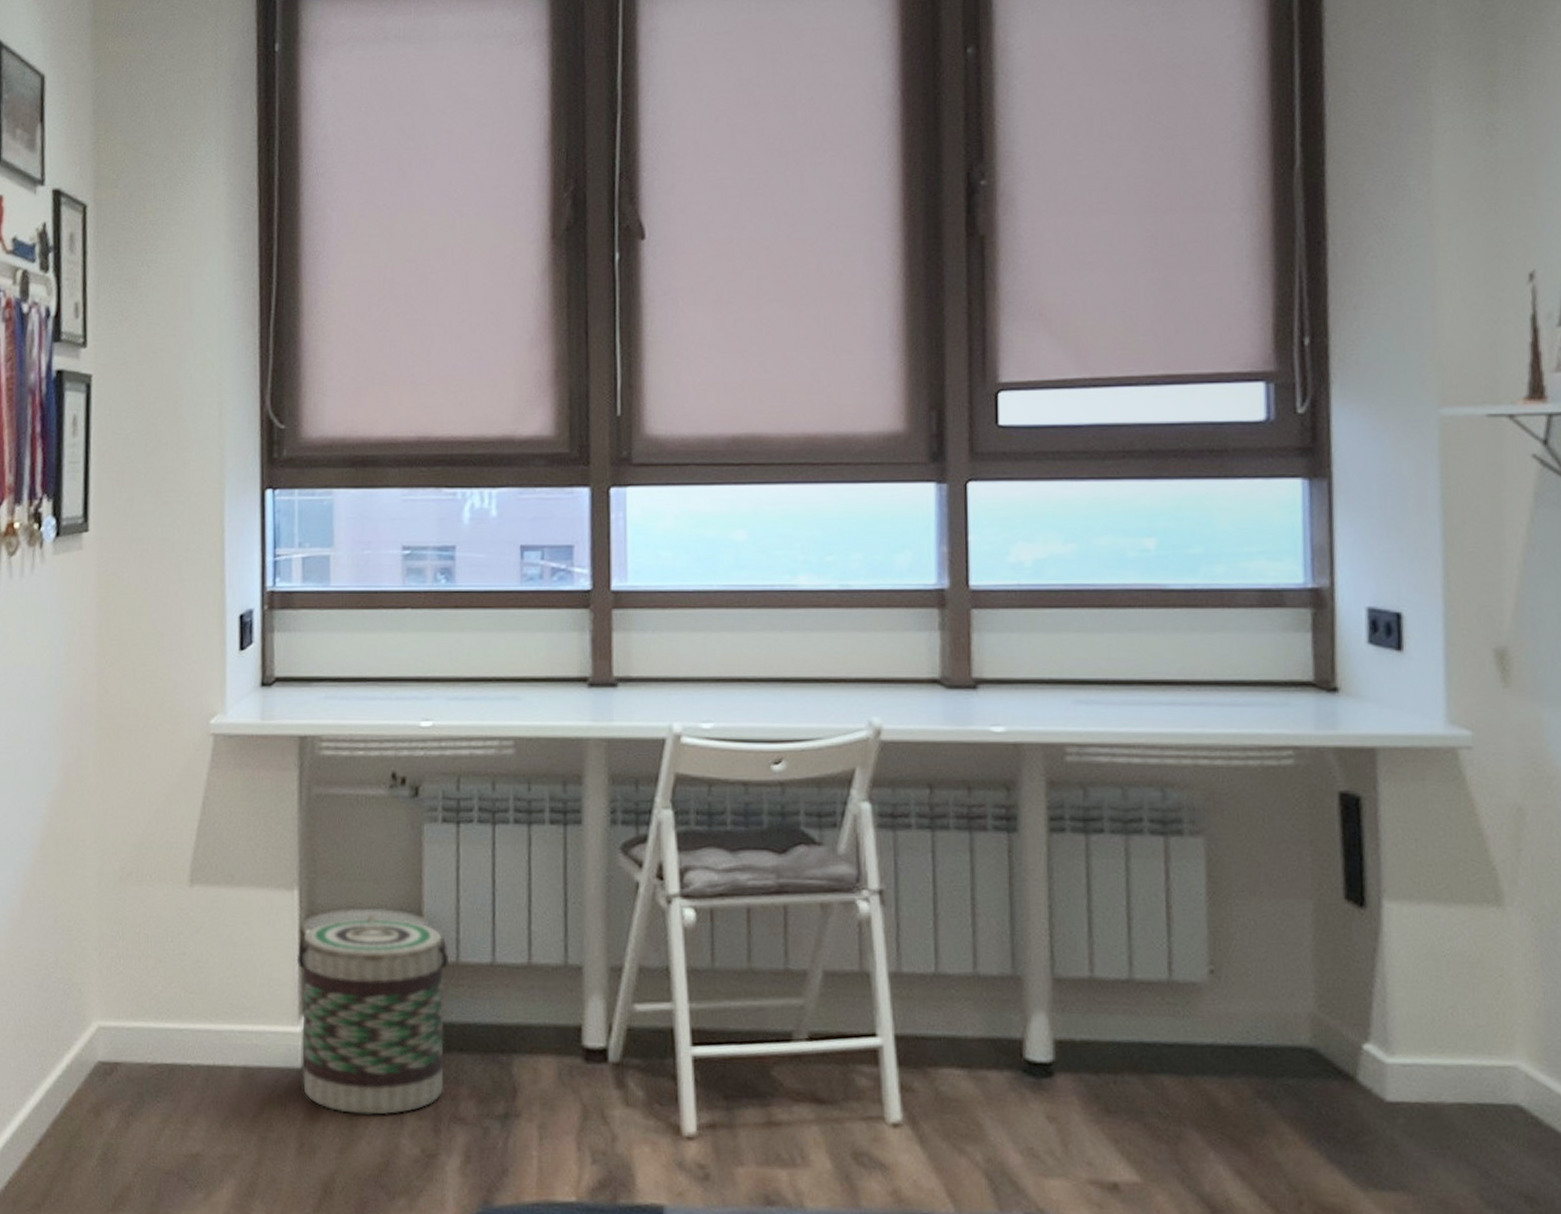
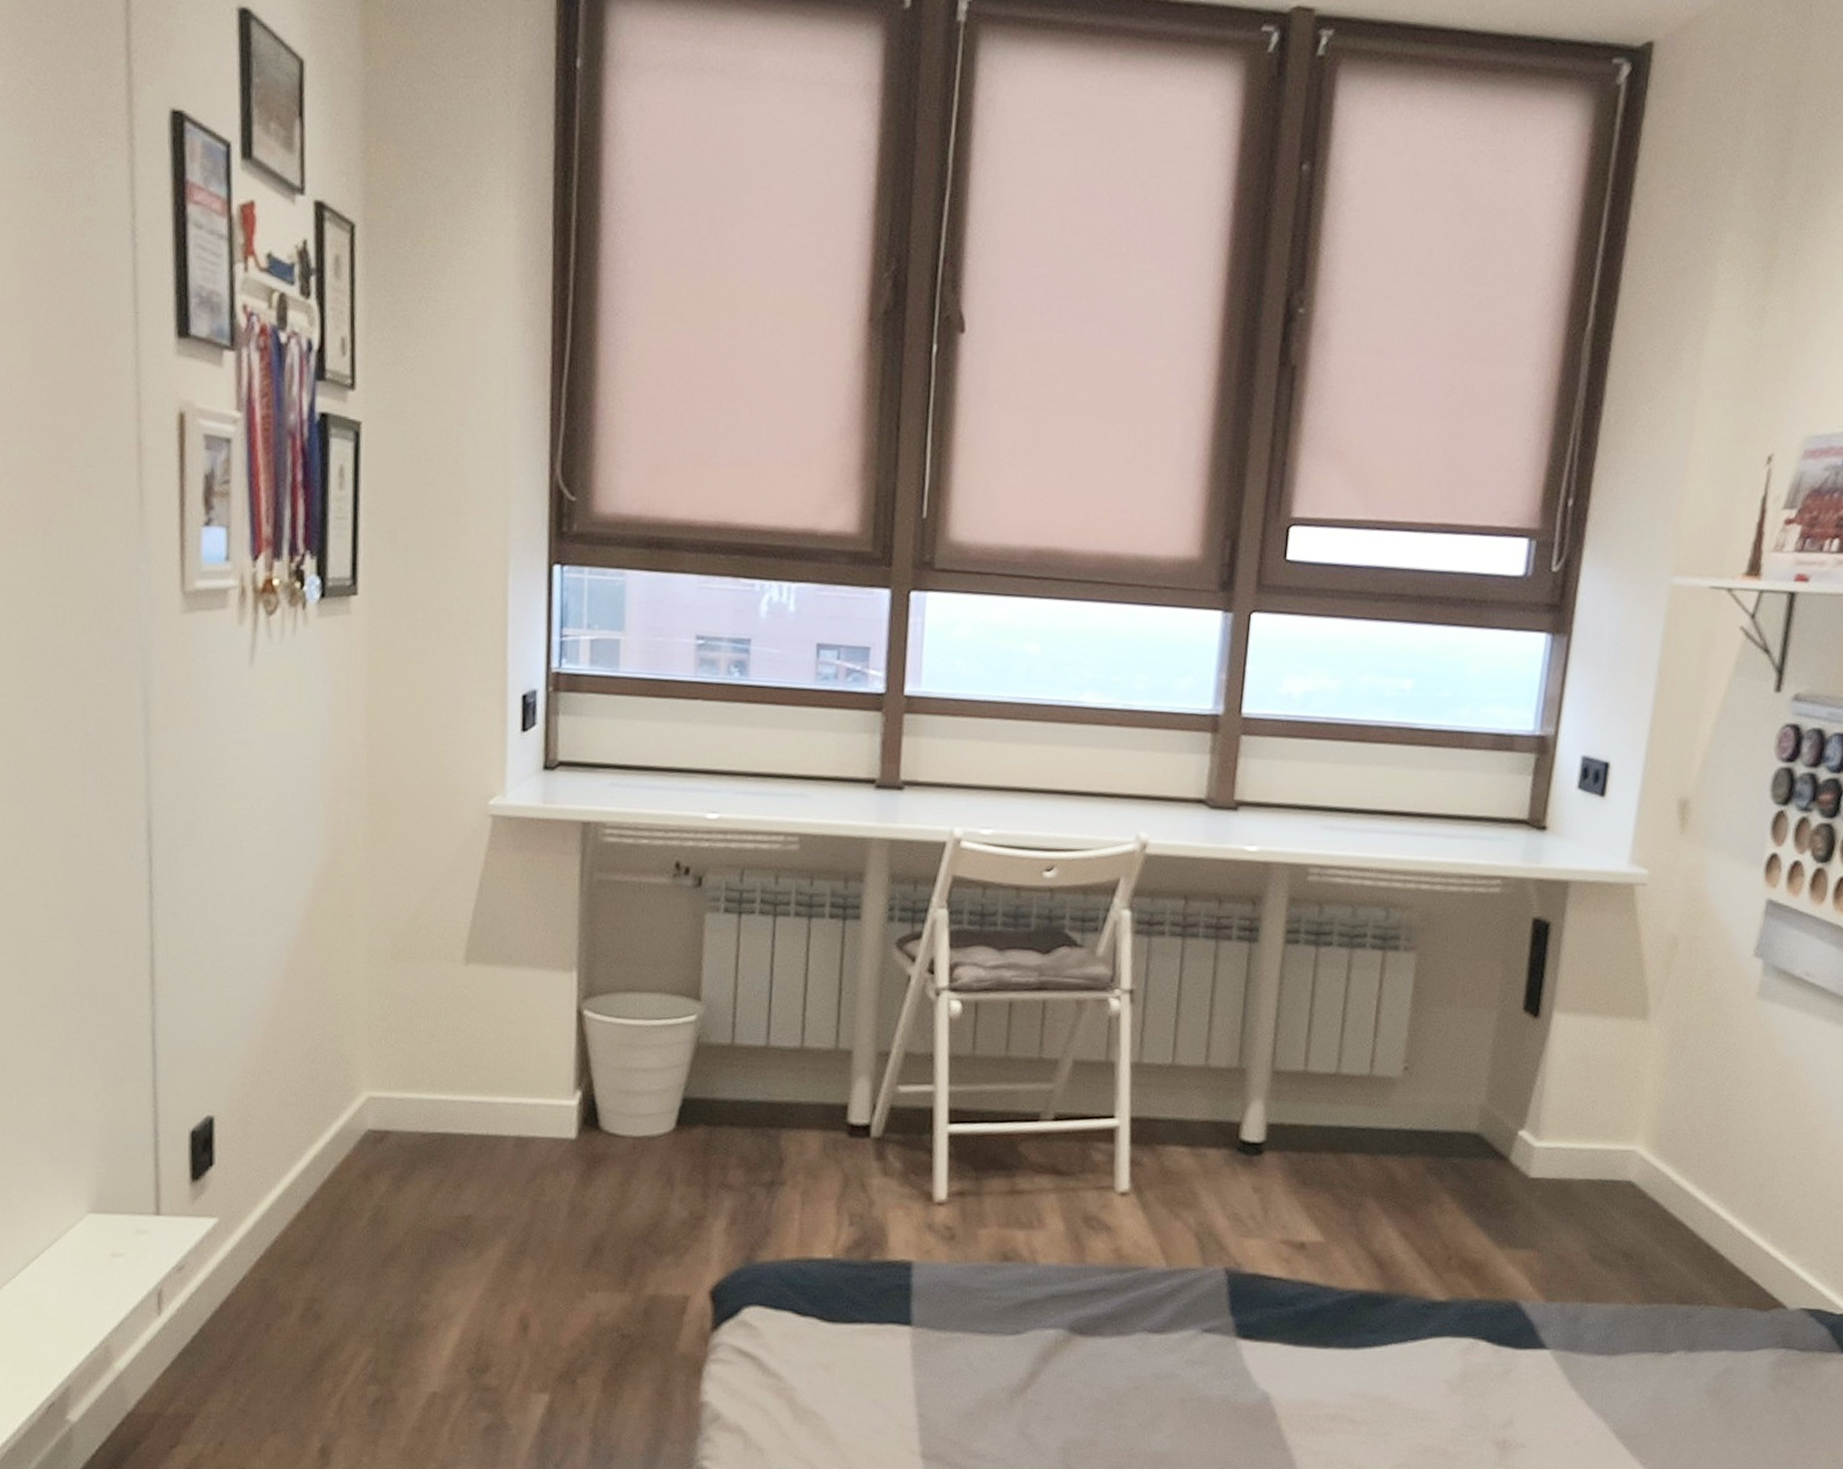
basket: present [296,914,450,1115] -> none [573,997,725,1182]

